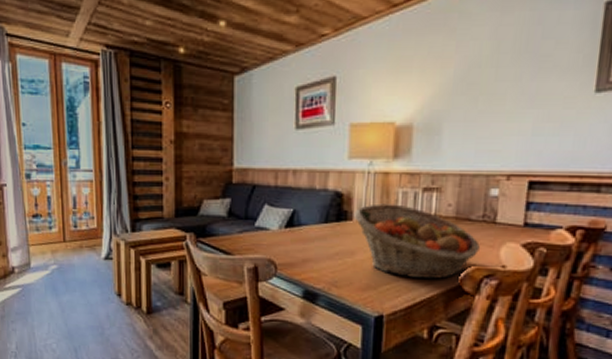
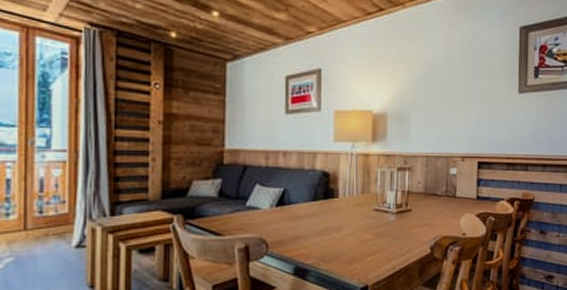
fruit basket: present [354,203,480,279] -> none [340,182,445,248]

